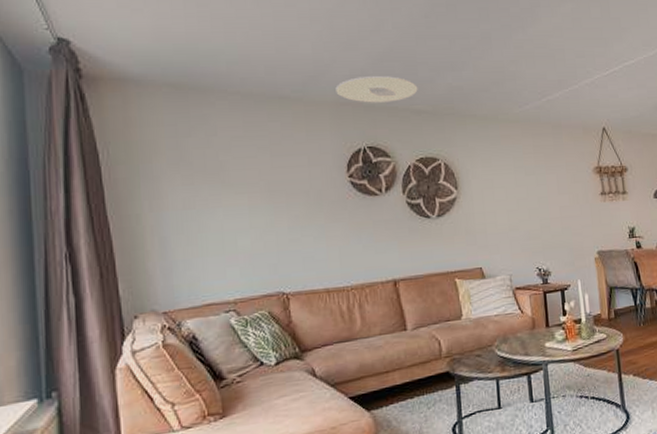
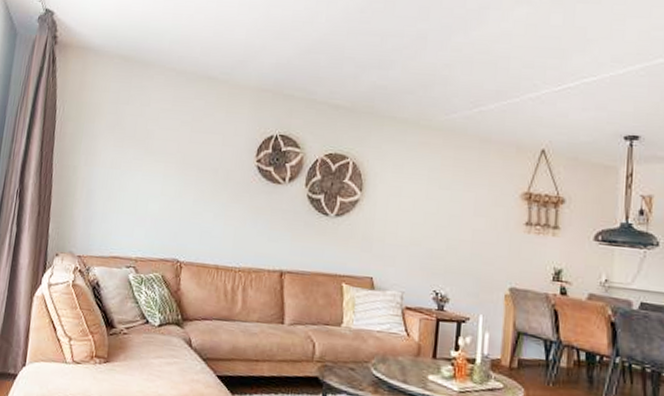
ceiling light: present [335,76,418,103] -> none [260,66,340,94]

